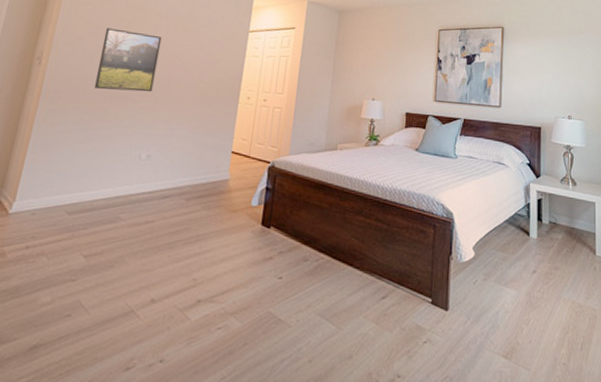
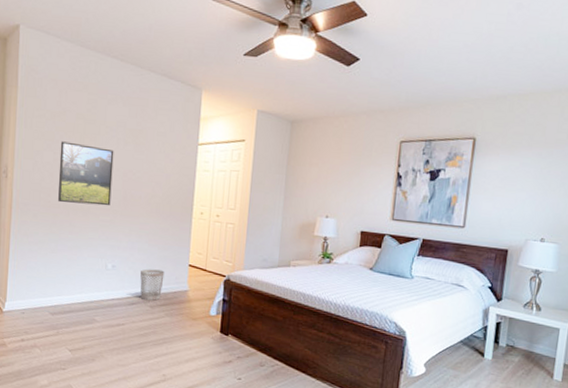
wastebasket: none [175,157,205,192] -> present [140,269,165,301]

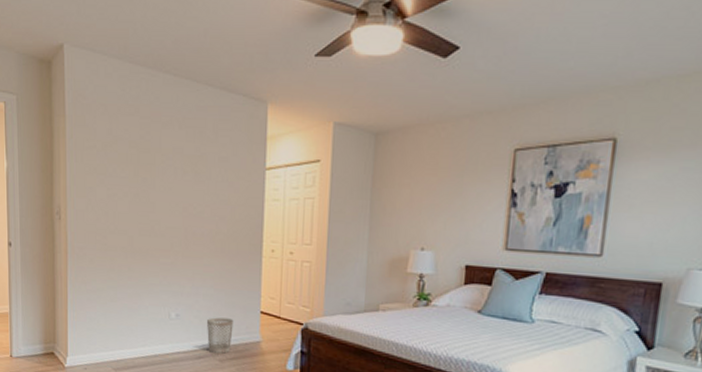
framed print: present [58,141,114,206] -> none [114,175,172,247]

